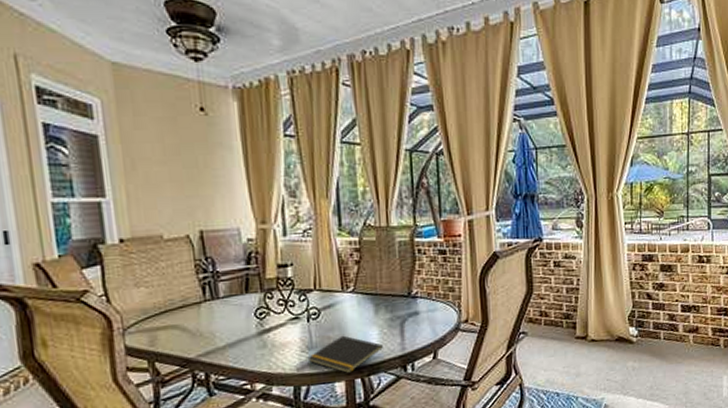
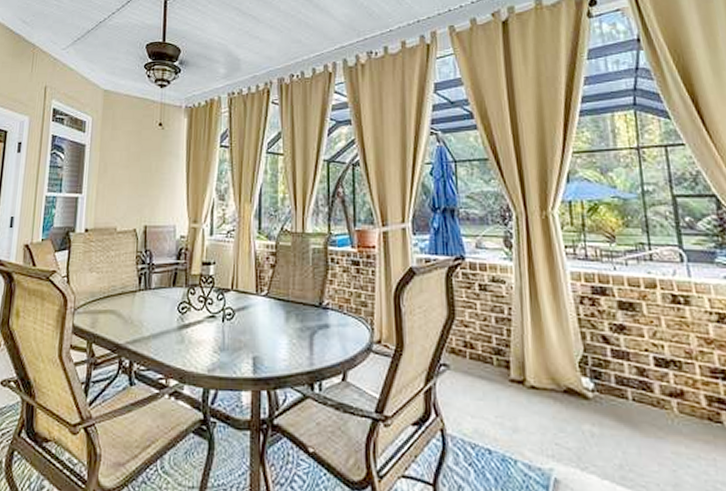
notepad: present [307,335,383,374] -> none [218,340,291,384]

